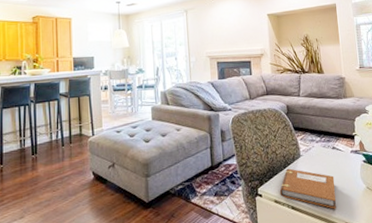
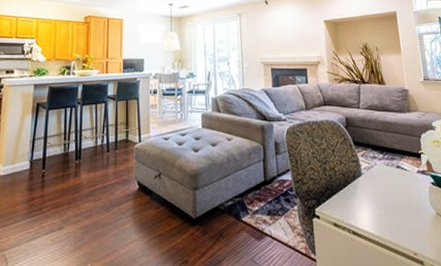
notebook: present [279,168,336,209] -> none [339,187,403,237]

